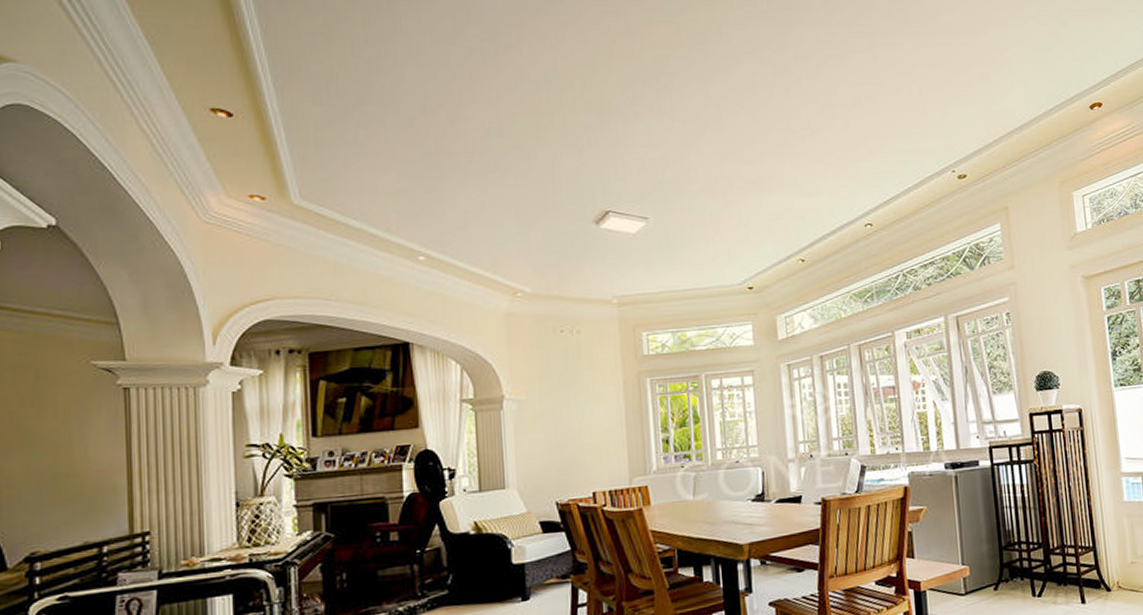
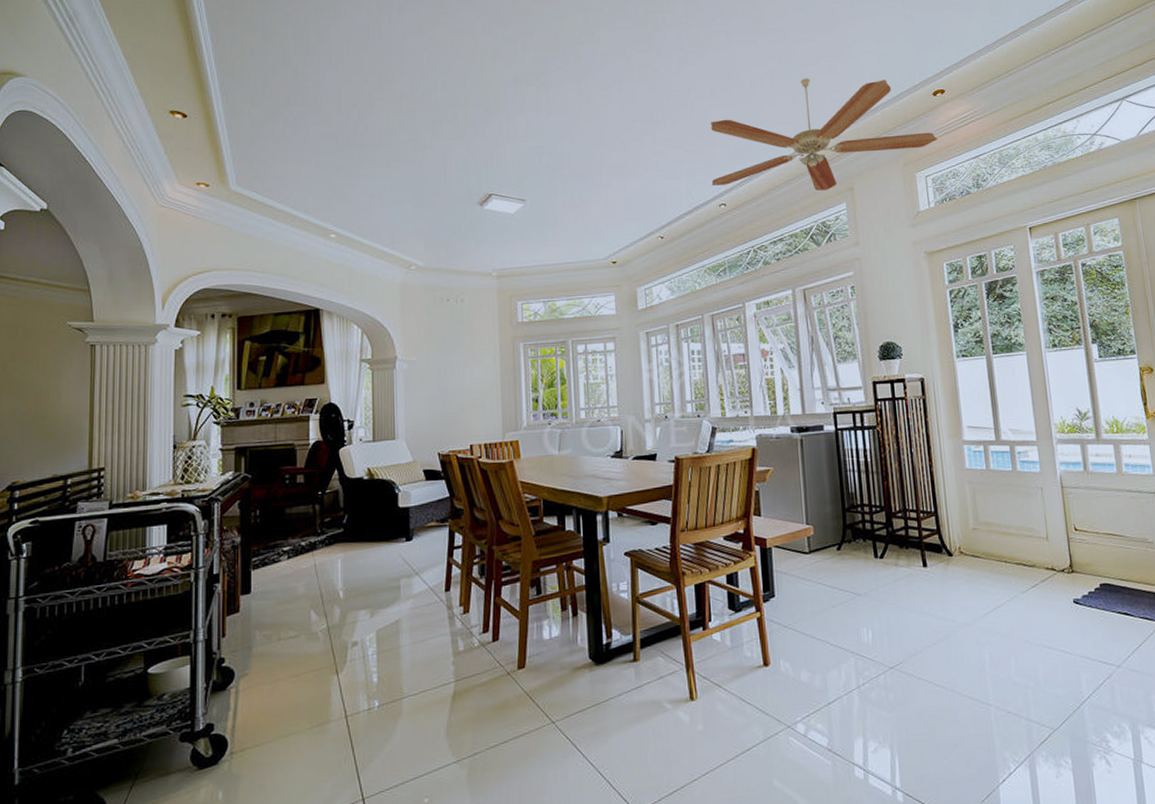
ceiling fan: none [853,87,1095,210] -> present [710,78,938,191]

